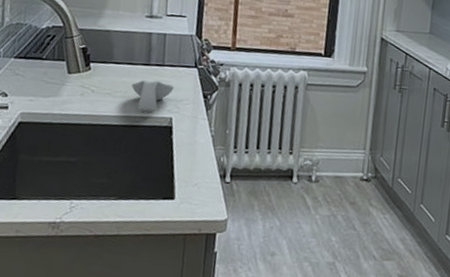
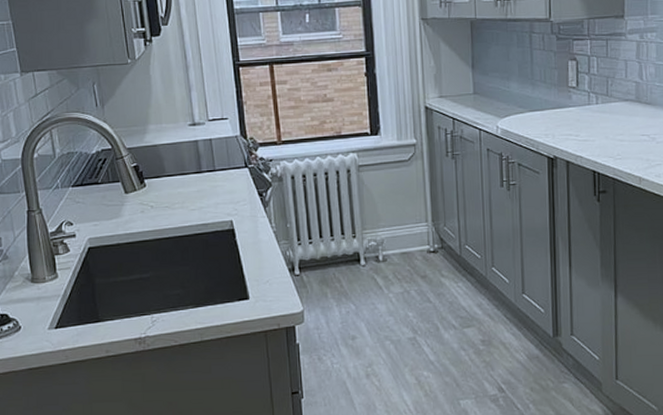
spoon rest: present [131,80,175,111] -> none [187,186,229,218]

